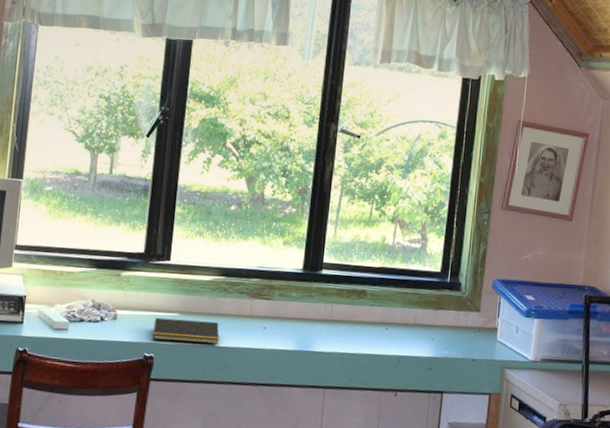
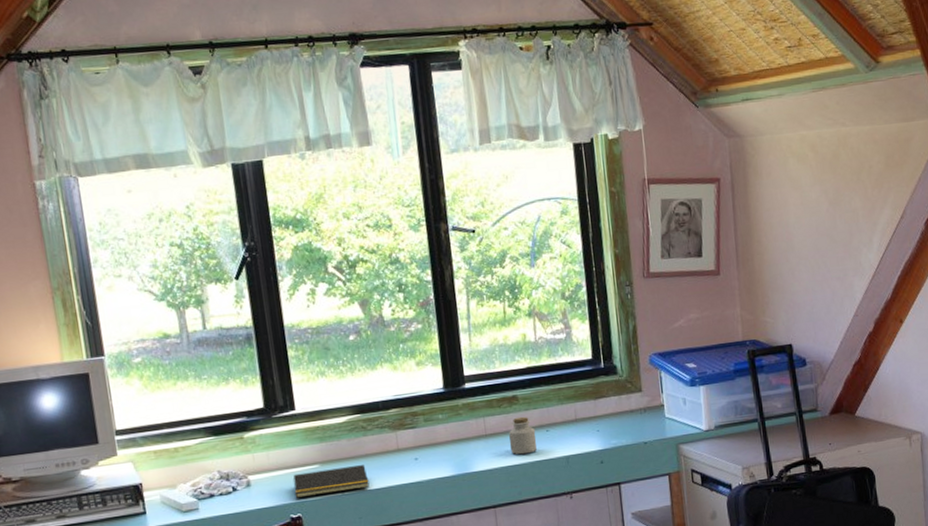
jar: none [350,310,376,346] -> present [509,416,537,455]

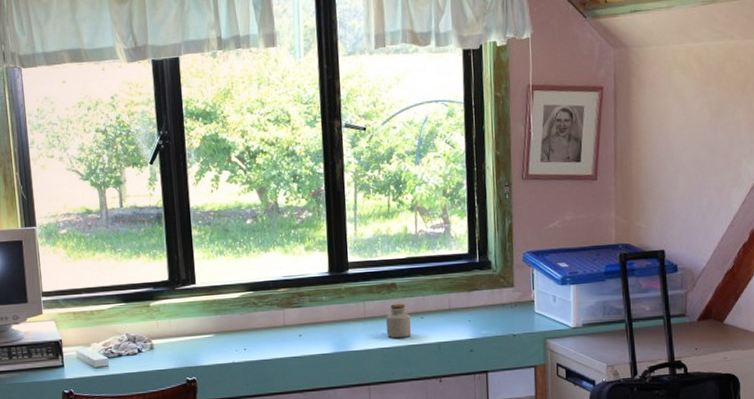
notepad: present [292,465,370,498] -> none [190,337,257,363]

